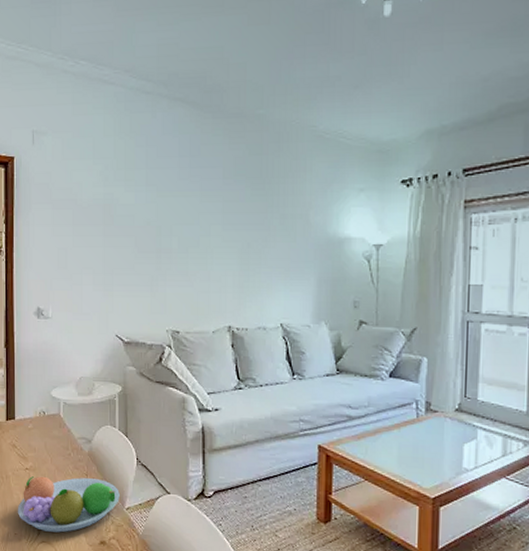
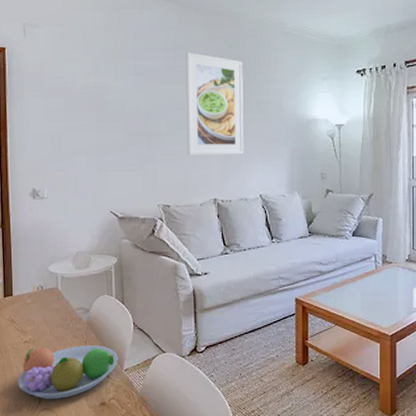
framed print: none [201,160,266,277] -> present [186,52,244,155]

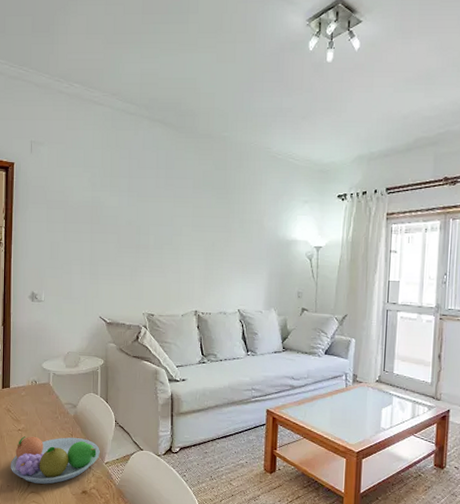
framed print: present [186,52,244,155] -> none [173,172,229,271]

